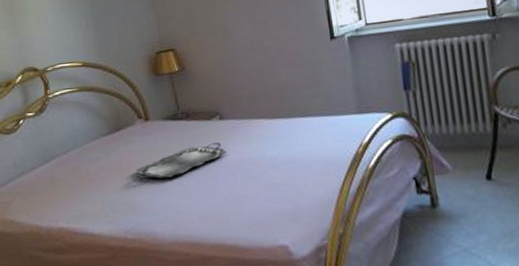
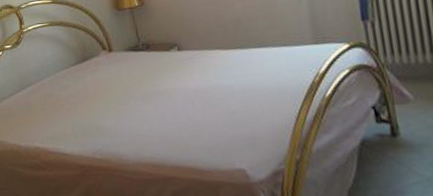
serving tray: present [136,142,227,179] -> none [101,72,185,105]

